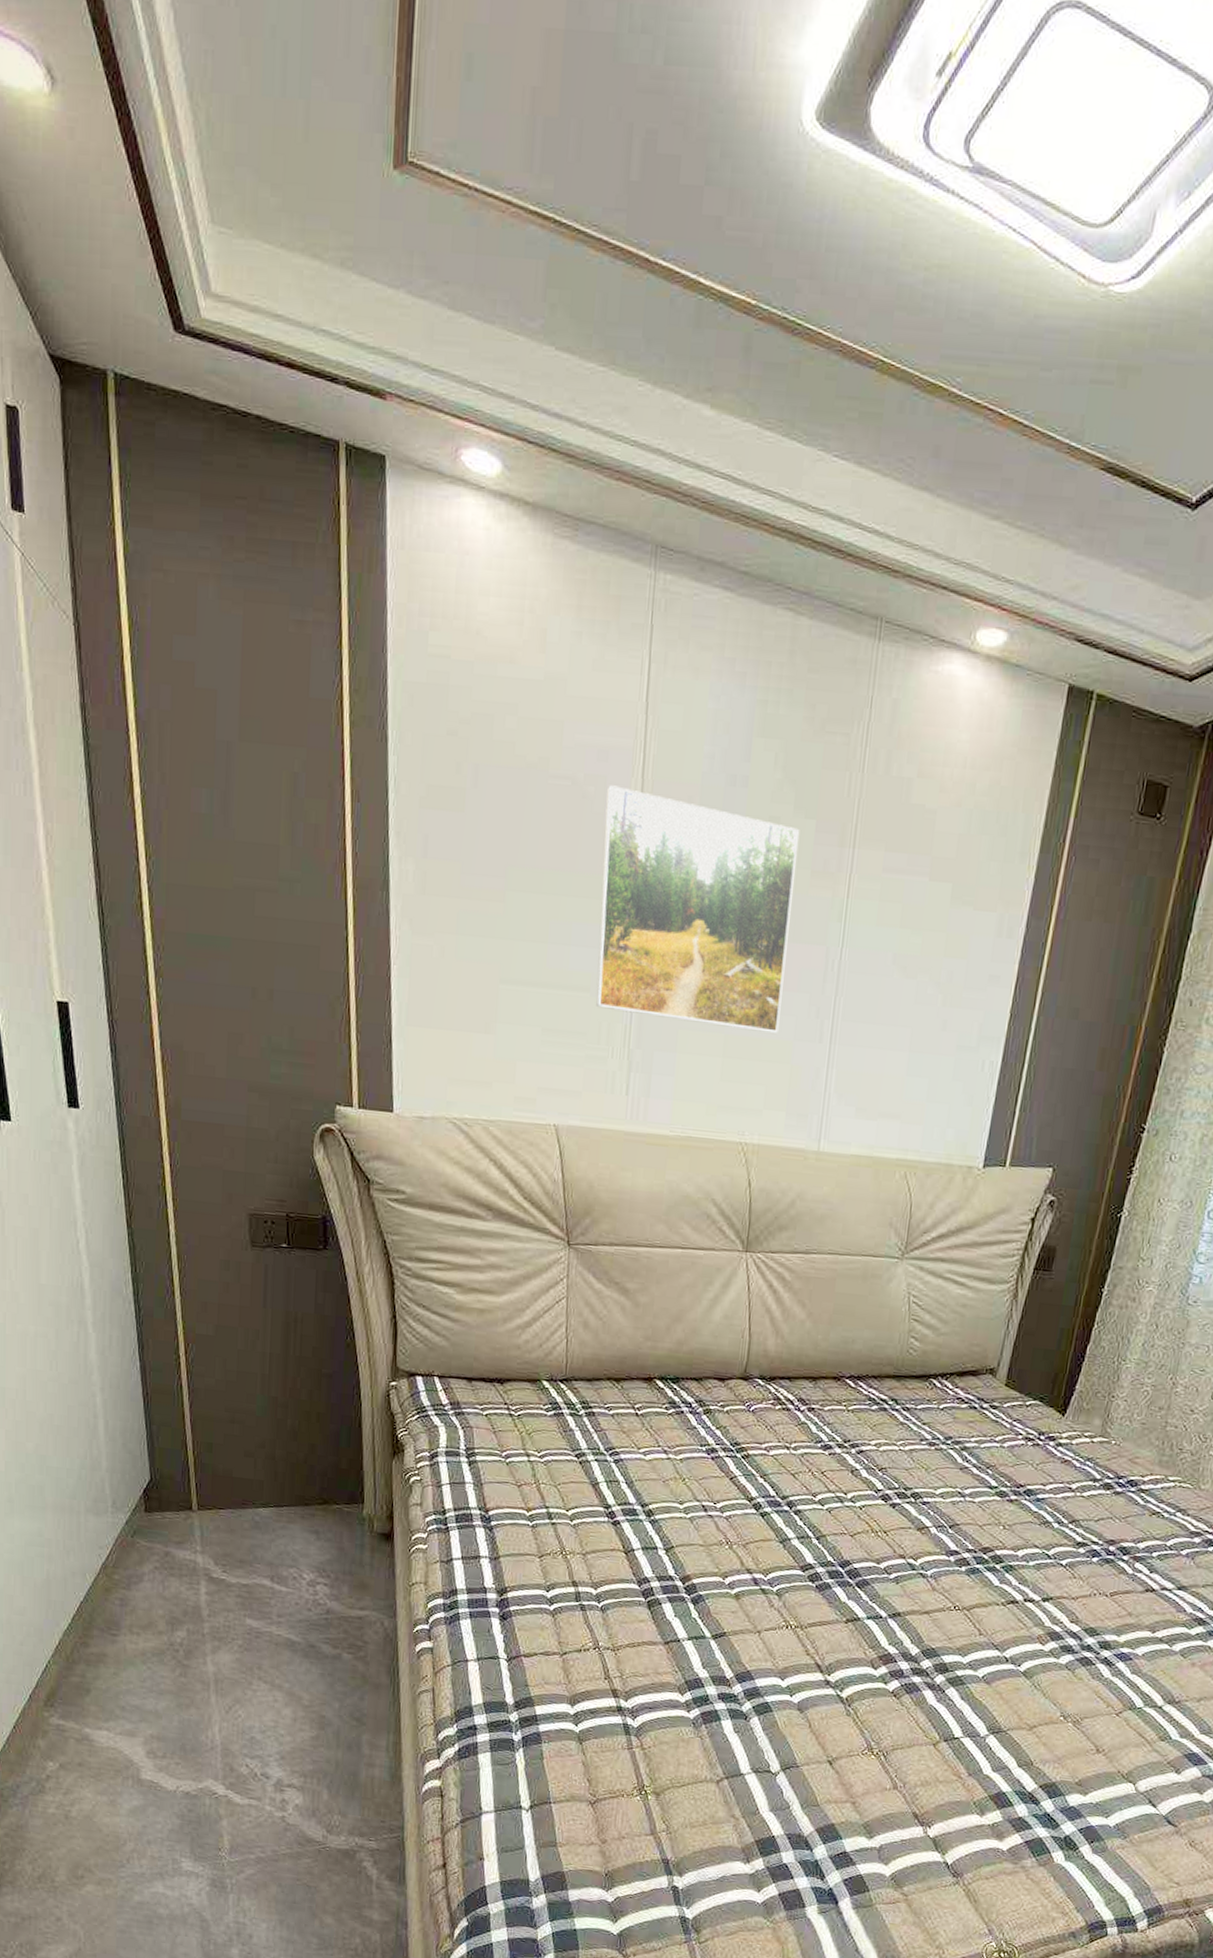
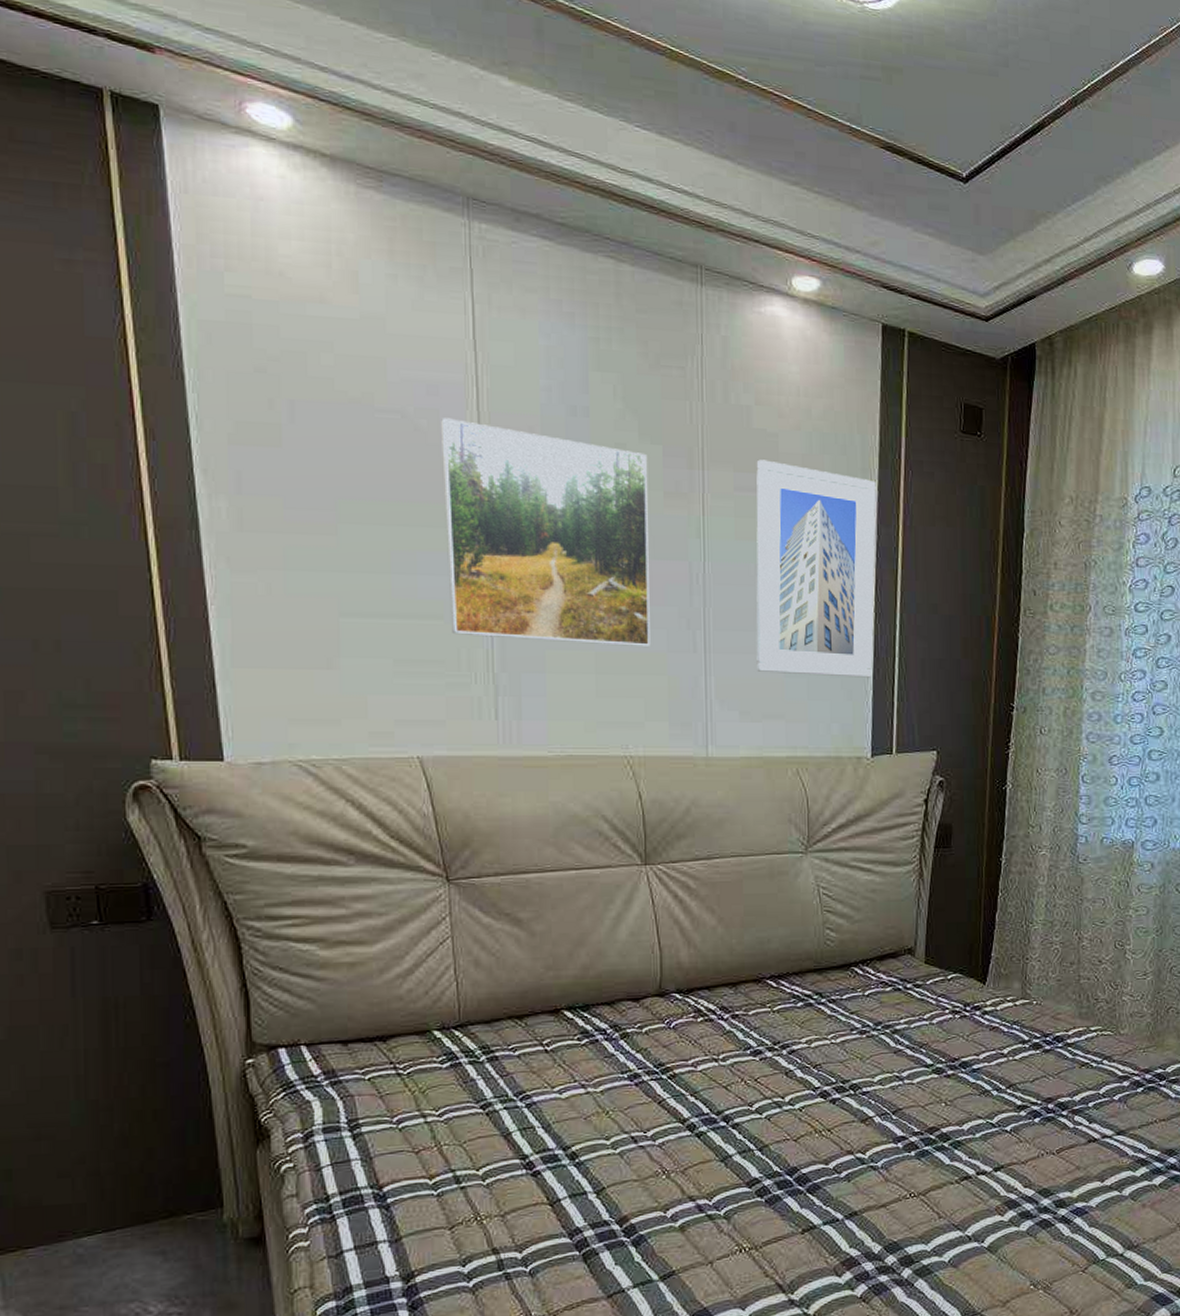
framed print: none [879,838,1034,1084] -> present [756,459,877,678]

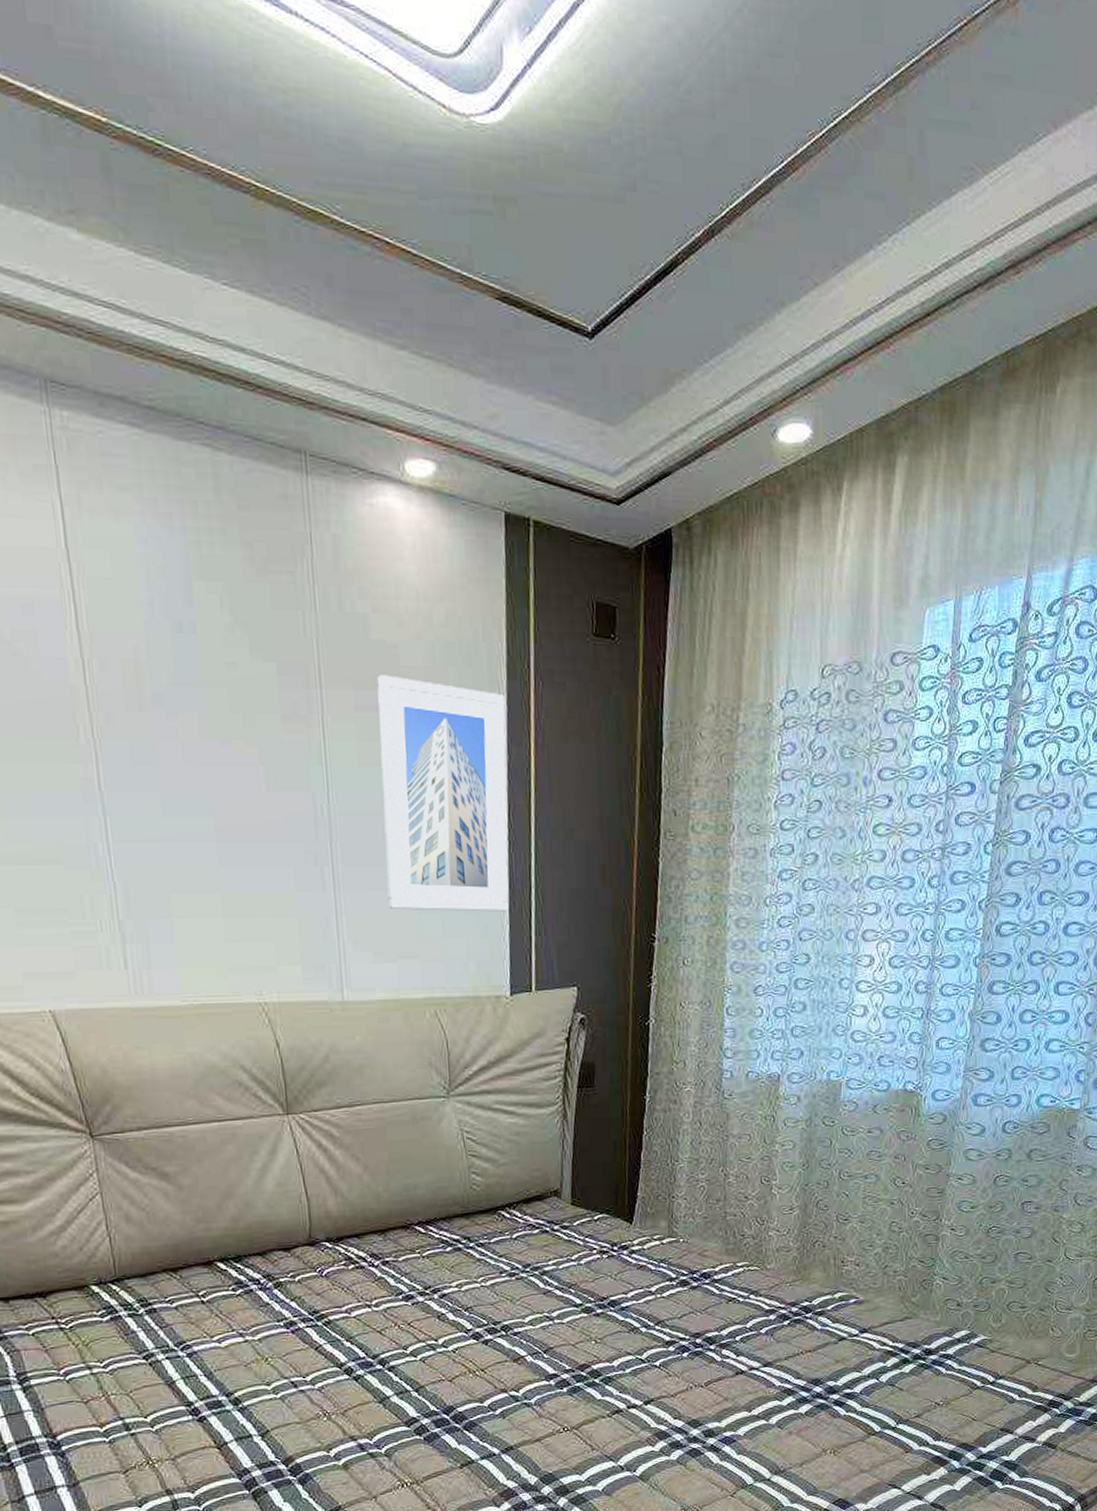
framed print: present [441,418,650,646] -> none [40,640,278,886]

